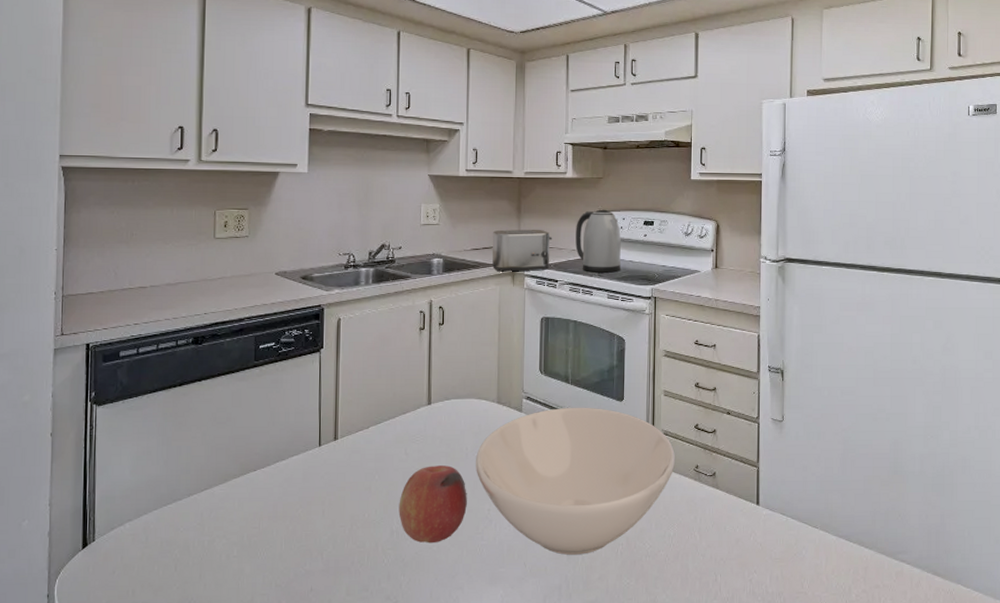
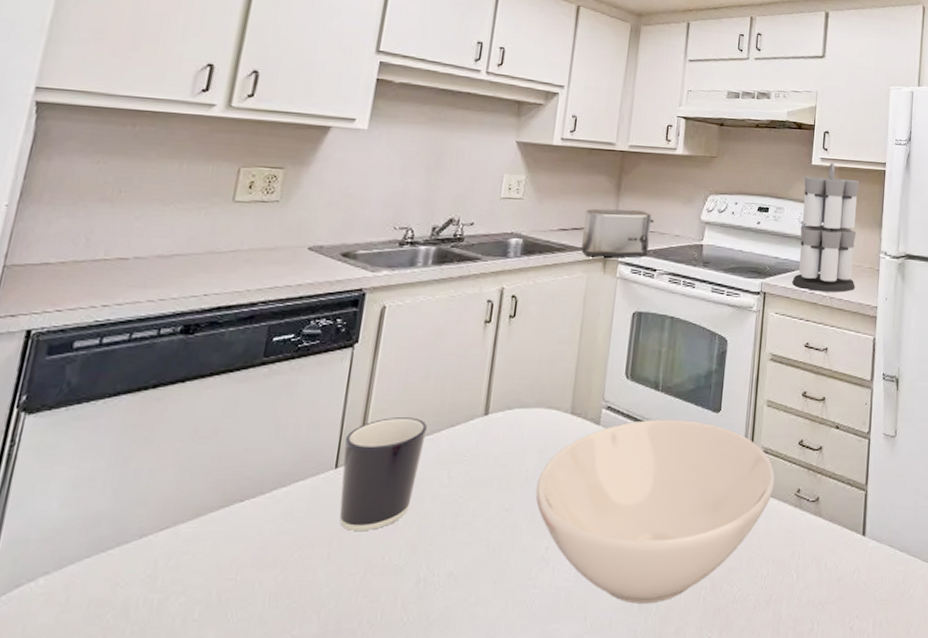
mug: none [323,407,384,495] -> present [339,417,427,532]
fruit: present [398,465,467,544] -> none [430,492,522,594]
kettle: present [575,209,621,273] -> none [680,191,732,263]
spice rack: none [680,176,738,295] -> present [792,162,860,293]

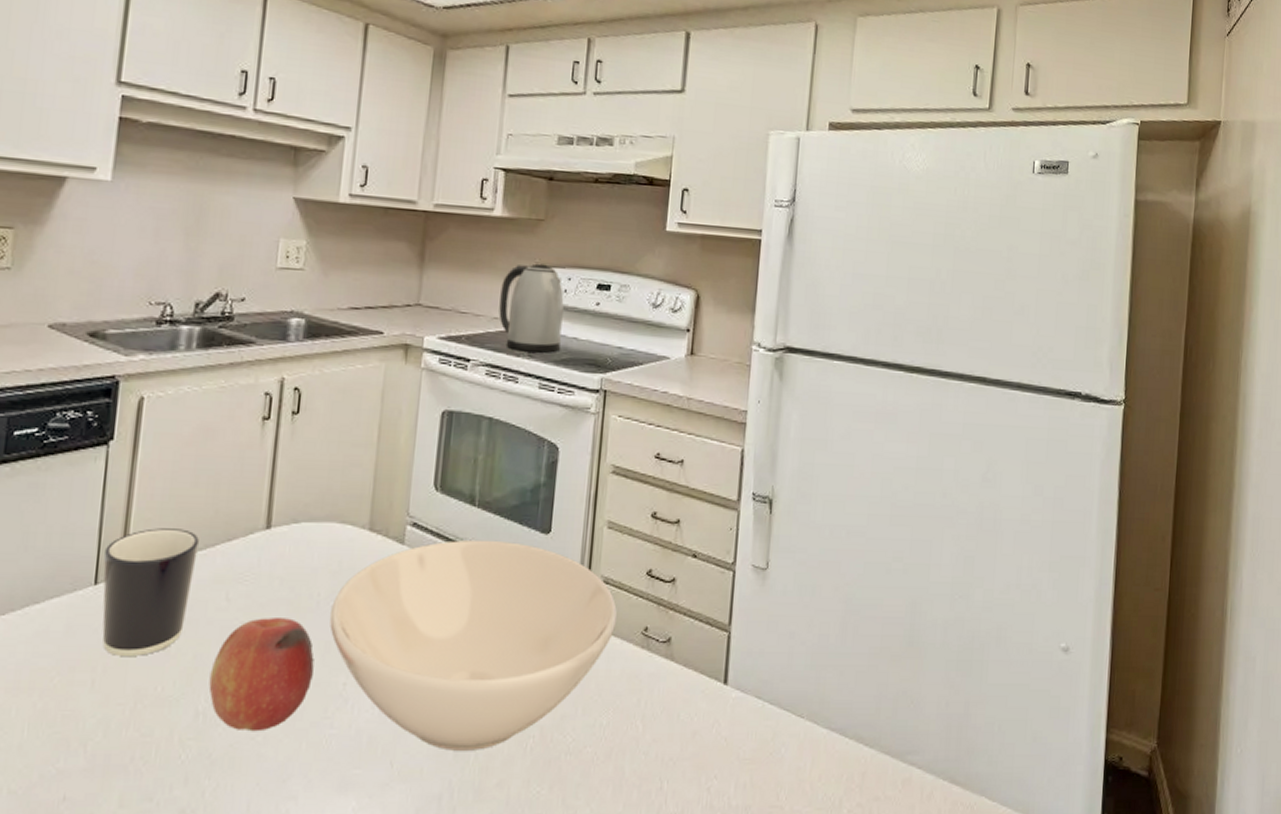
fruit: none [430,492,522,594] -> present [208,618,315,732]
toaster: present [581,208,655,259] -> none [377,283,467,345]
kettle: none [680,191,732,263] -> present [499,263,564,353]
spice rack: present [792,162,860,293] -> none [640,228,728,393]

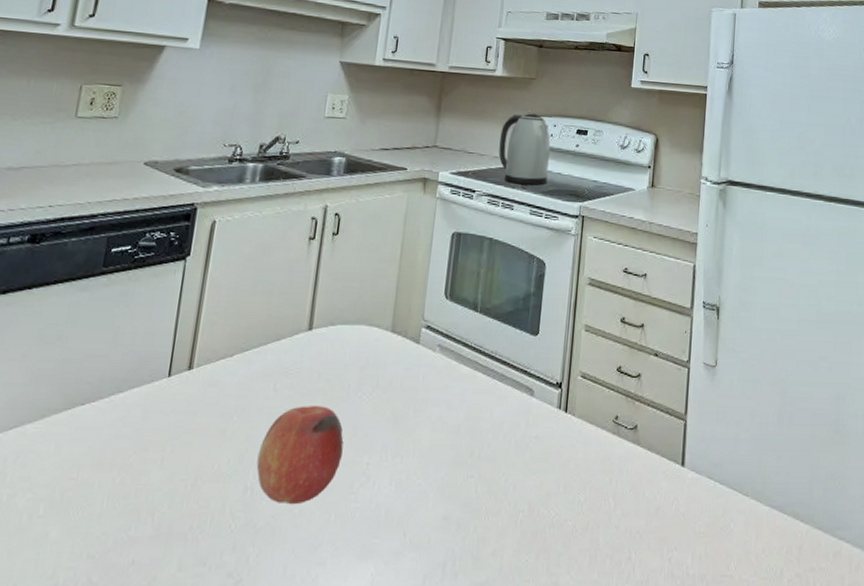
mug: present [102,528,199,657] -> none [172,329,254,439]
bowl: present [329,539,618,751] -> none [356,340,593,523]

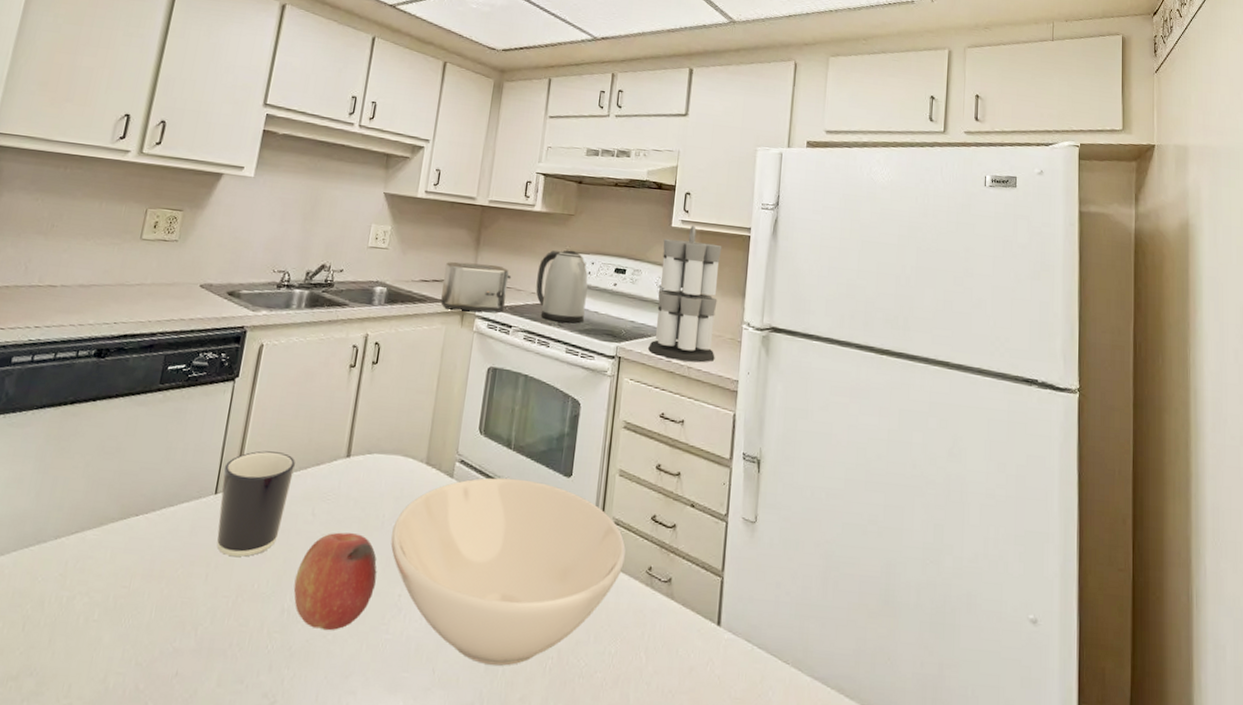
mug: none [172,329,254,439] -> present [216,450,296,557]
bowl: none [356,340,593,523] -> present [390,477,626,666]
toaster: none [402,129,474,179] -> present [441,261,512,314]
spice rack: none [611,85,680,218] -> present [648,225,722,363]

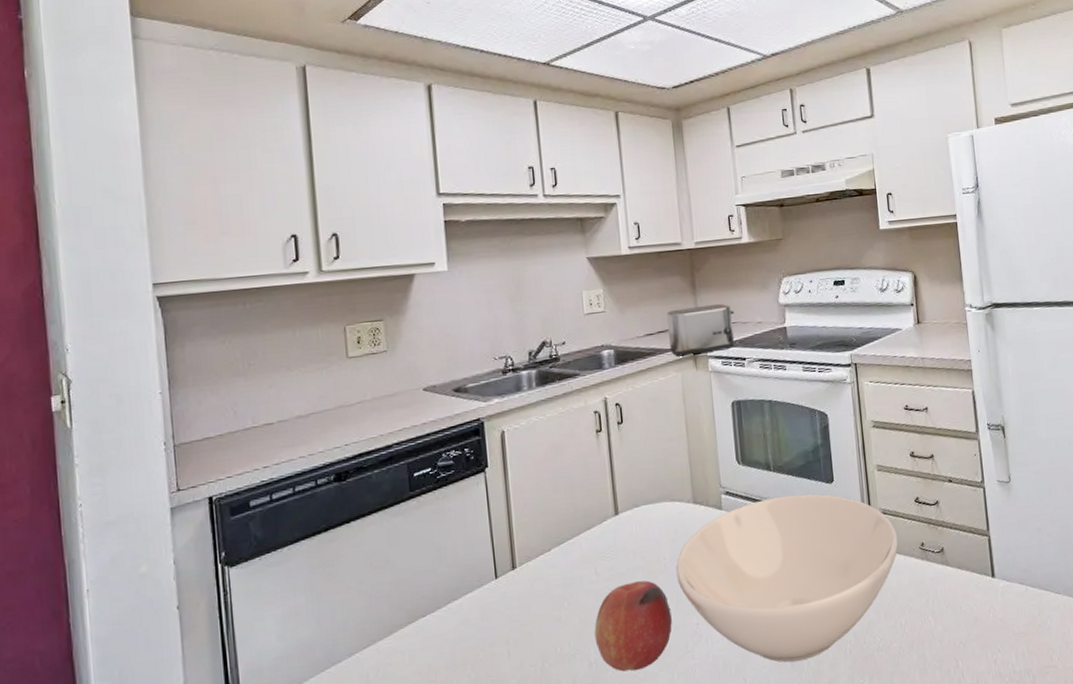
mug: present [216,450,296,557] -> none [497,526,568,630]
kettle: present [536,250,588,324] -> none [759,273,814,345]
spice rack: present [648,225,722,363] -> none [874,223,945,355]

